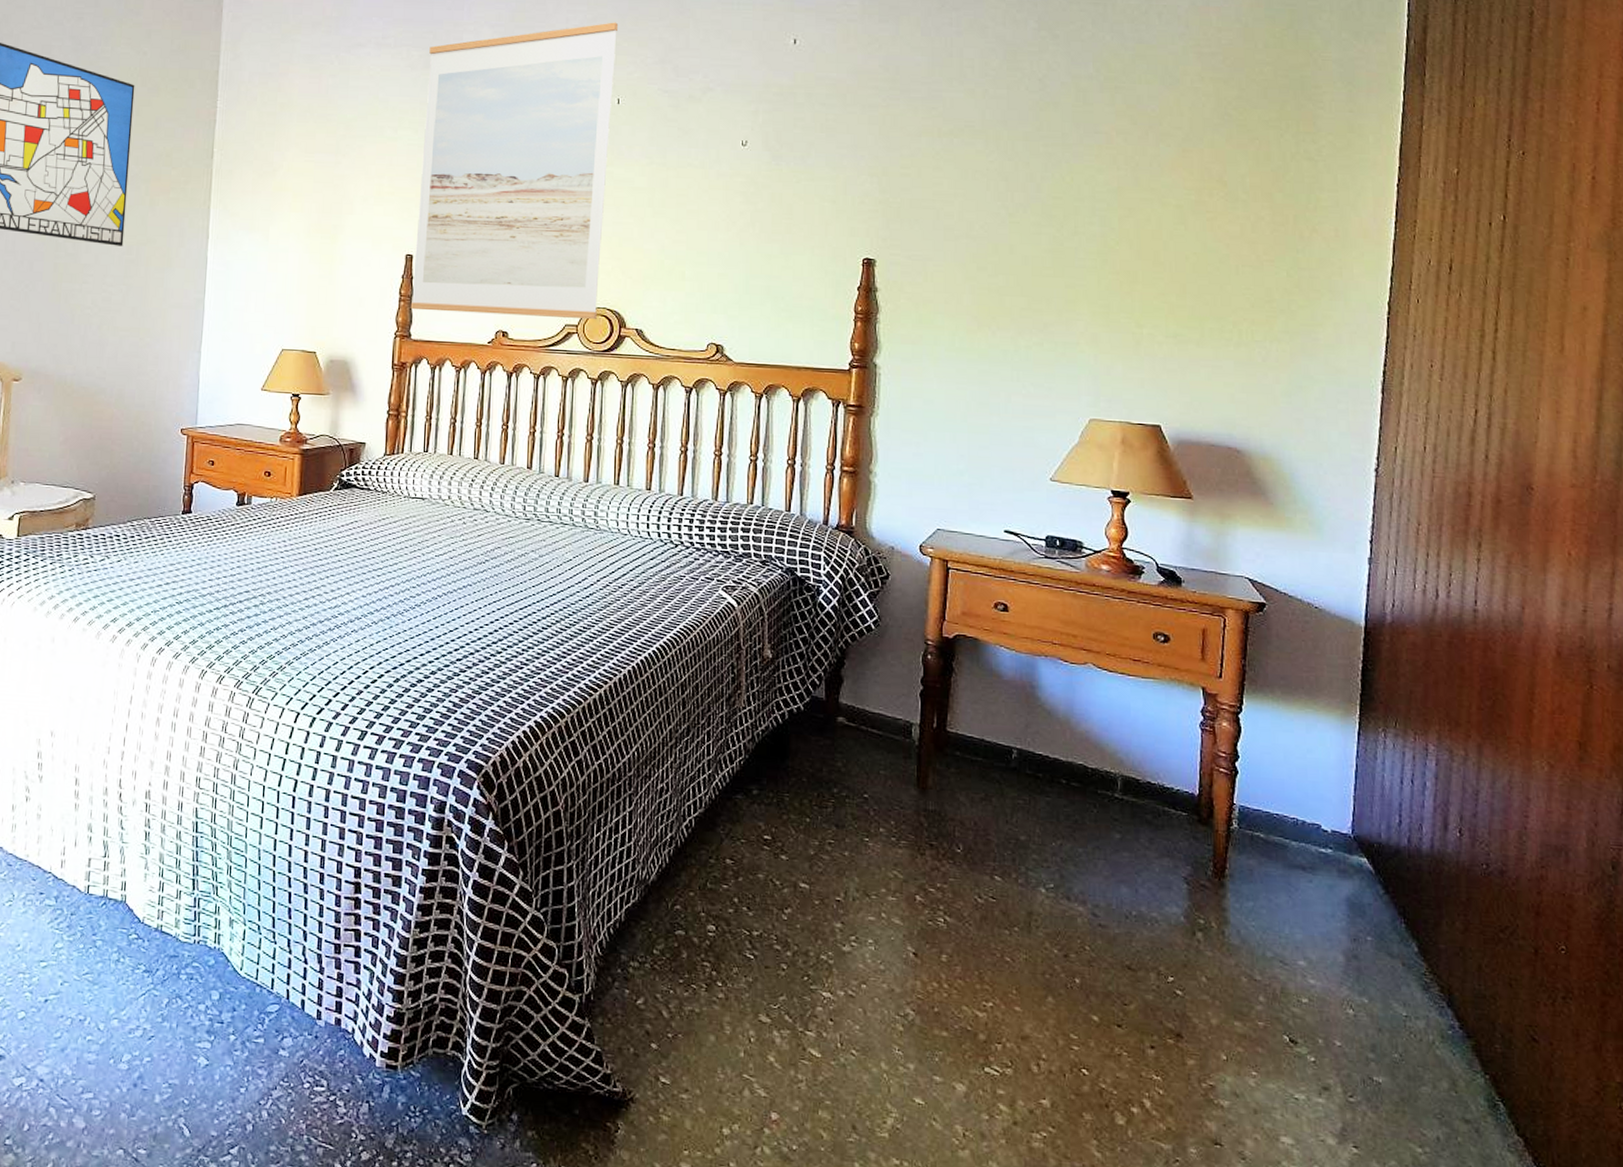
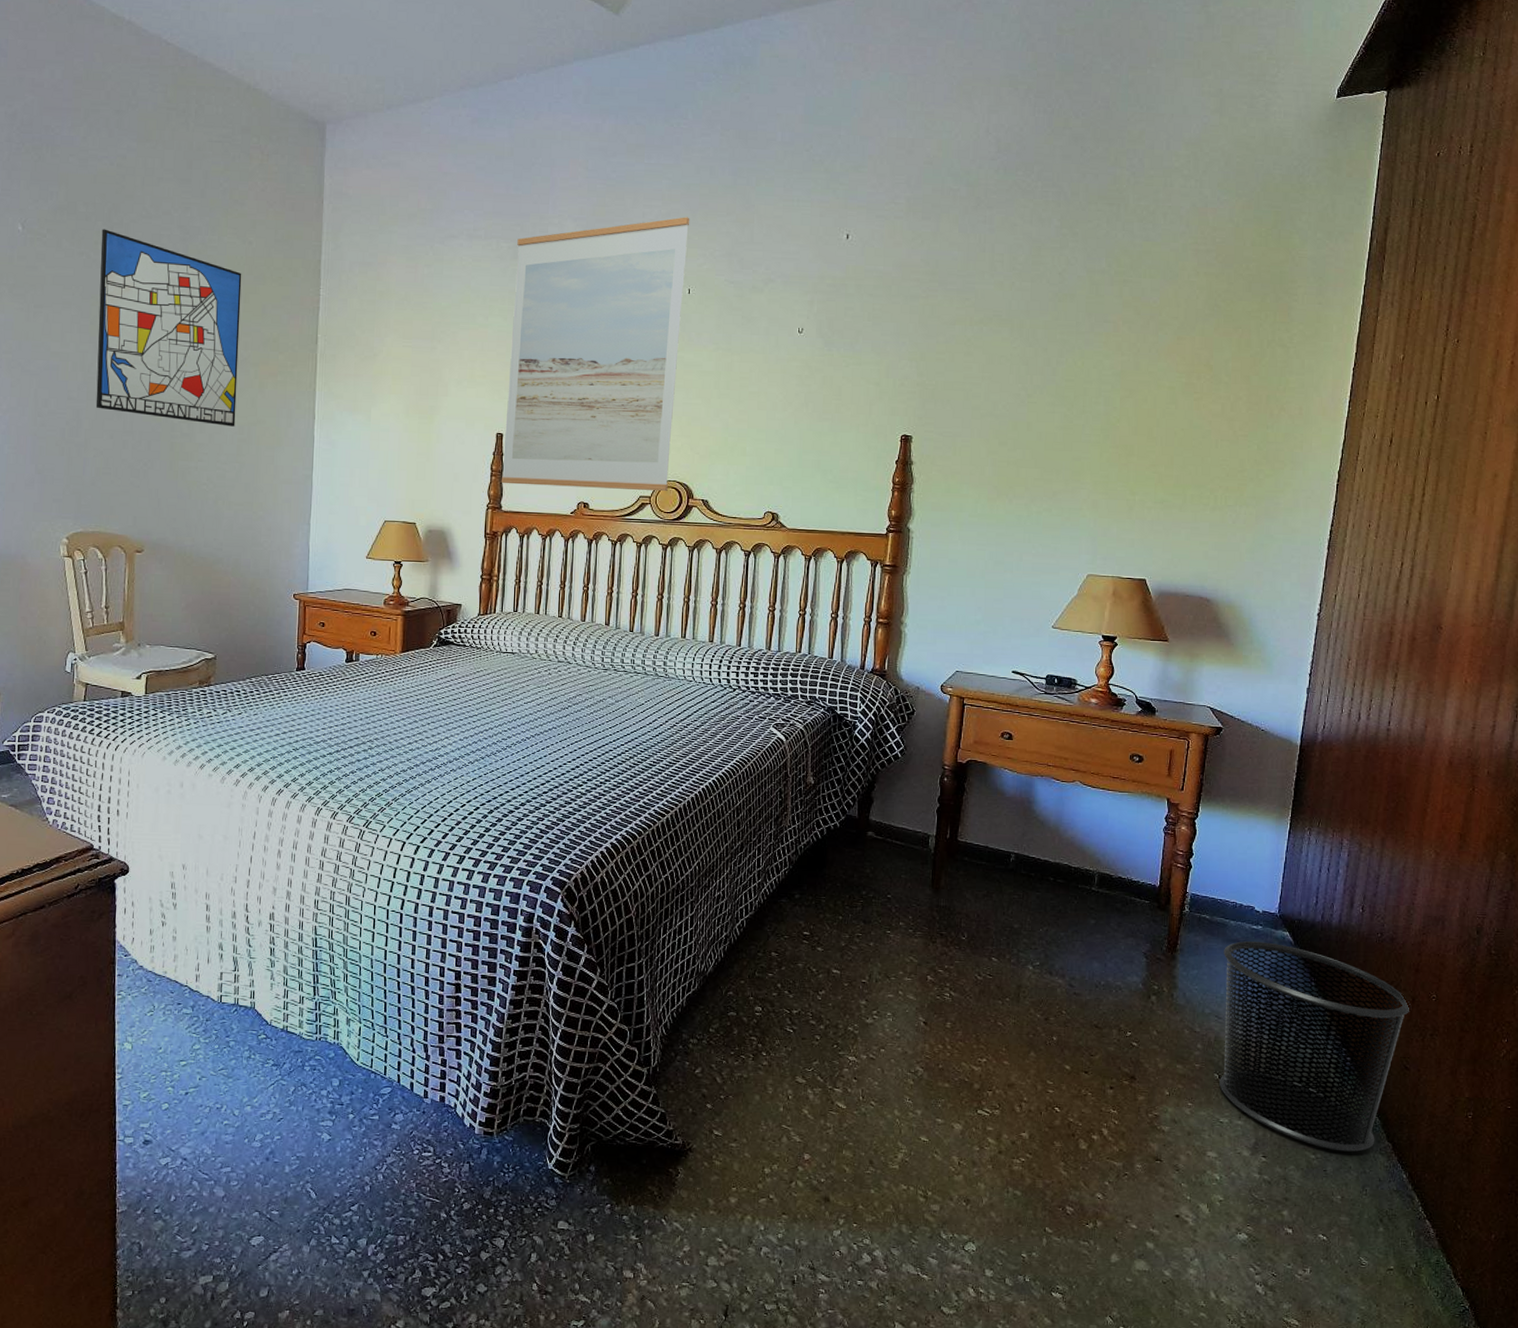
waste bin: none [1285,867,1533,1147] -> present [1219,941,1410,1152]

